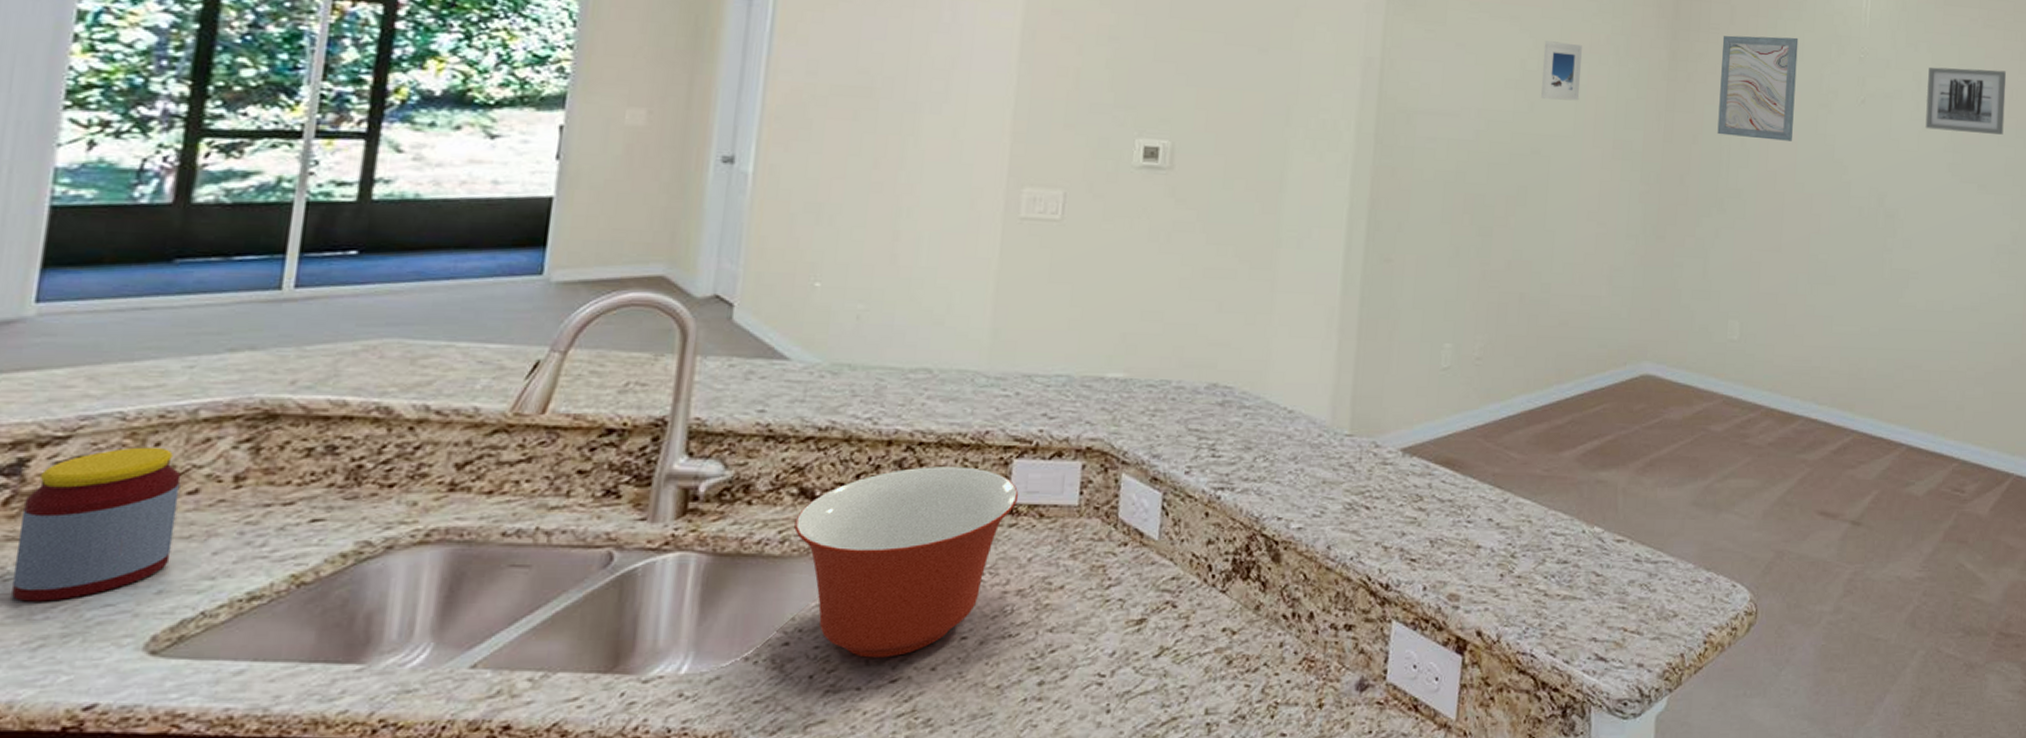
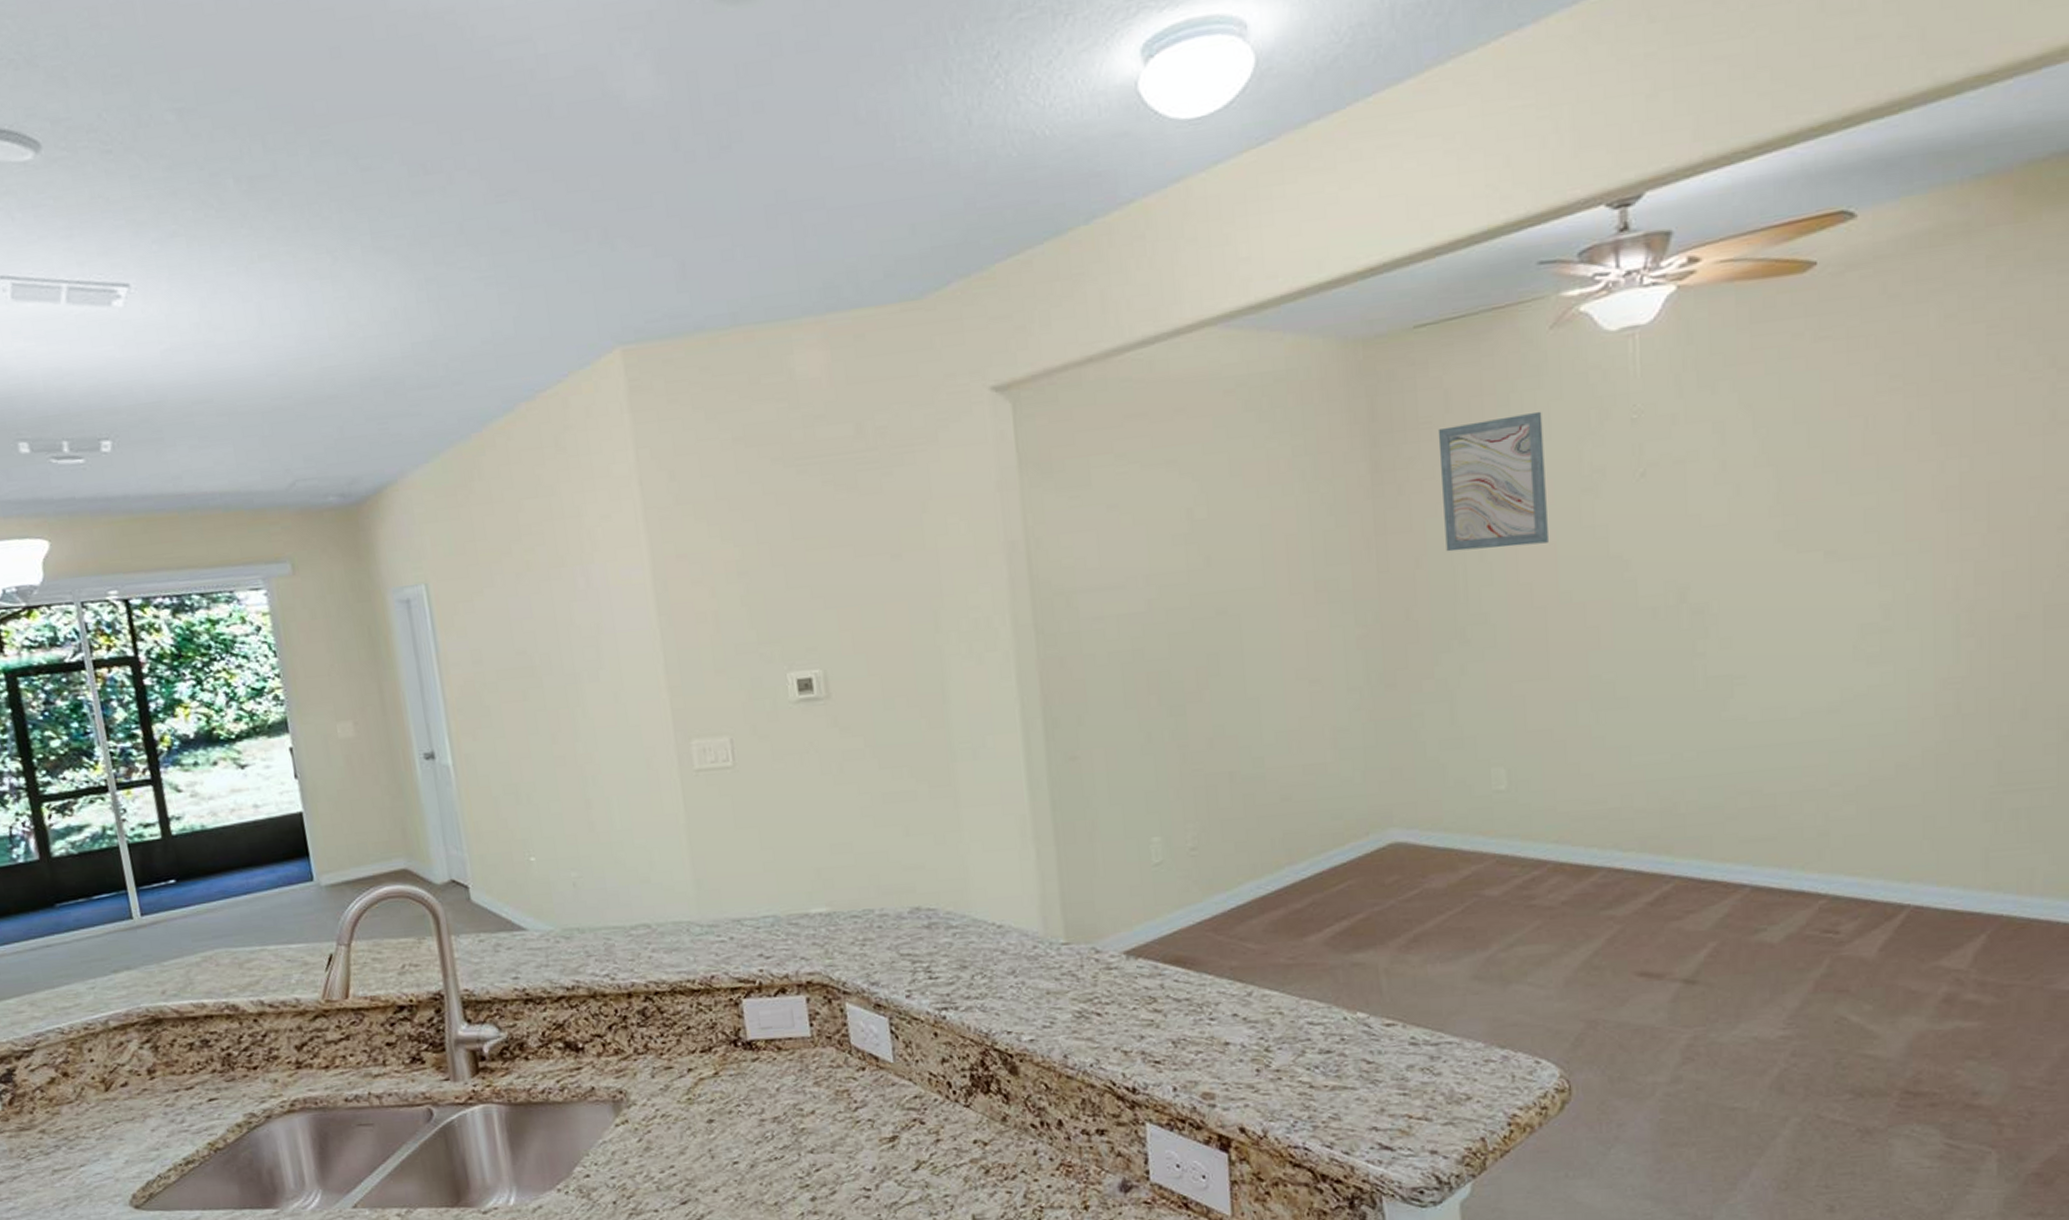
jar: present [11,447,182,602] -> none [21,1052,126,1175]
mixing bowl: present [794,467,1019,658] -> none [567,1010,755,1185]
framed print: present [1541,41,1582,101] -> none [1211,478,1265,549]
wall art: present [1925,67,2006,135] -> none [1735,393,1858,493]

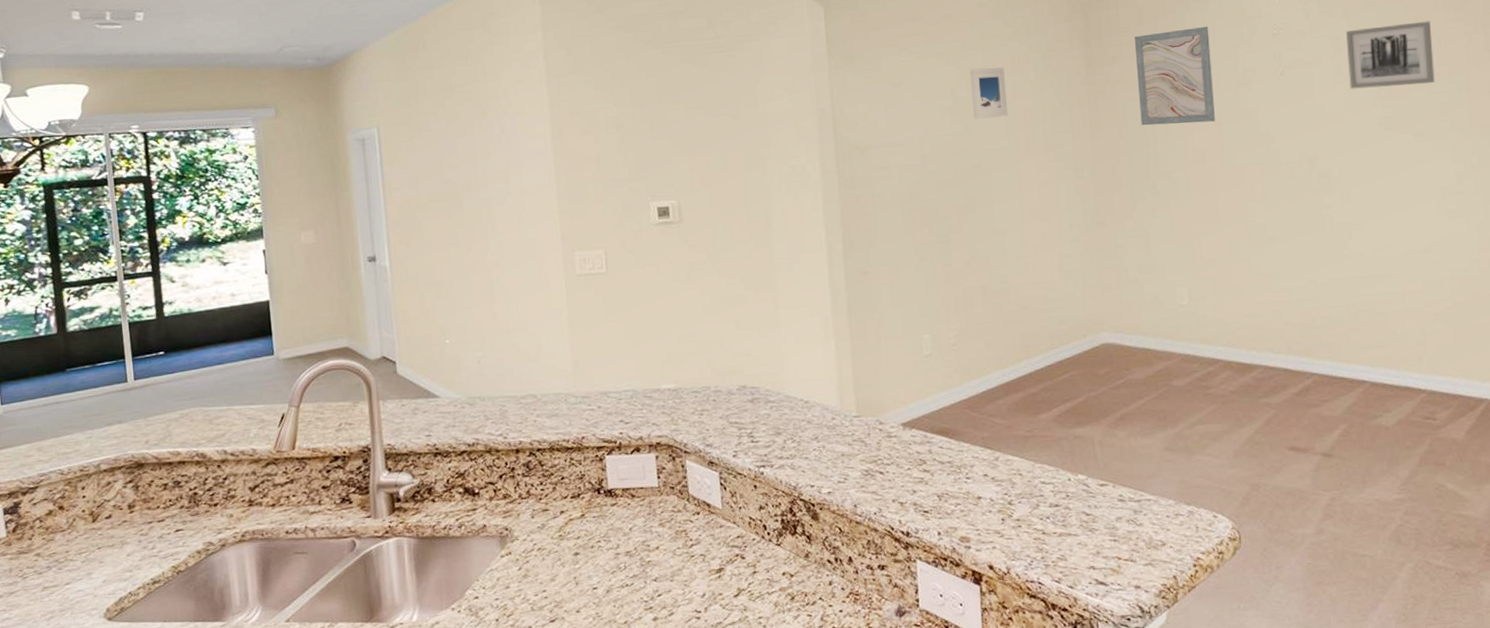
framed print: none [1211,478,1265,549] -> present [969,67,1009,119]
wall art: none [1735,393,1858,493] -> present [1346,21,1435,89]

